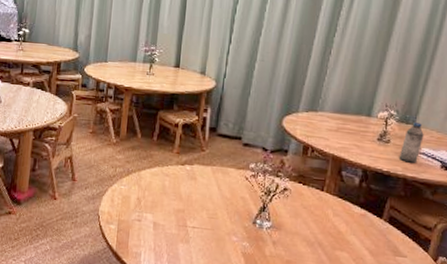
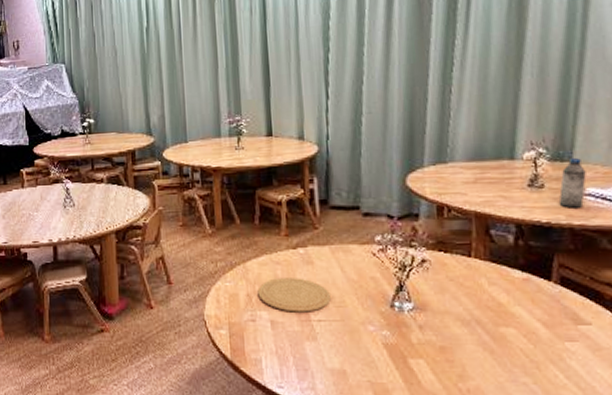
plate: none [146,187,206,220] -> present [257,278,331,312]

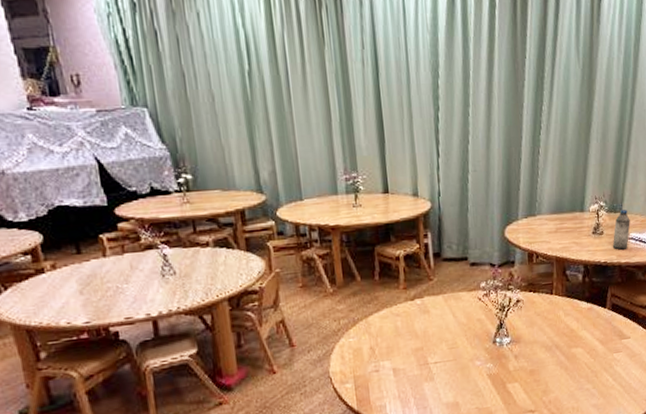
plate: present [257,278,331,312] -> none [380,326,445,359]

